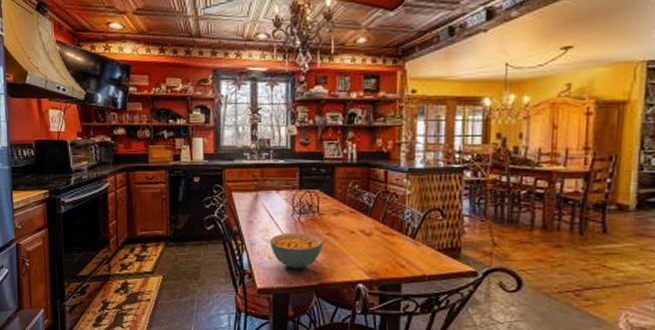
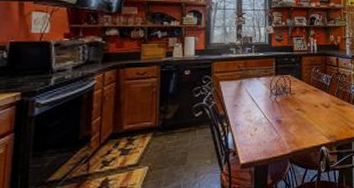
cereal bowl: present [269,232,323,270] -> none [251,110,295,142]

